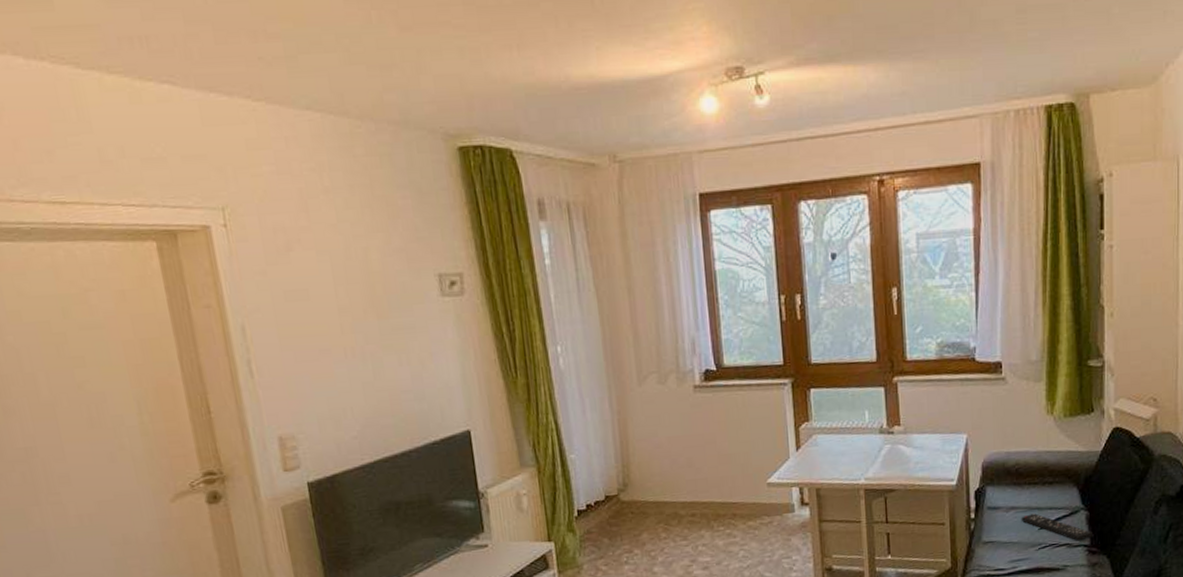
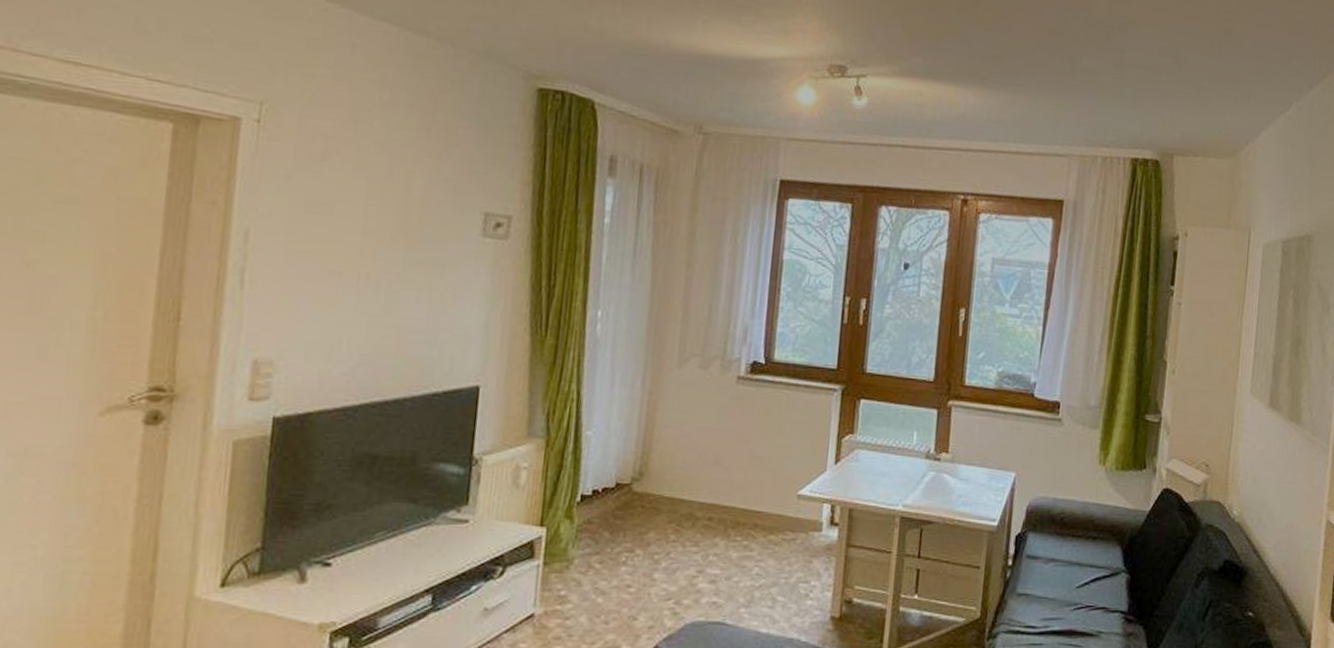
remote control: present [1021,513,1092,541] -> none [1059,569,1131,606]

